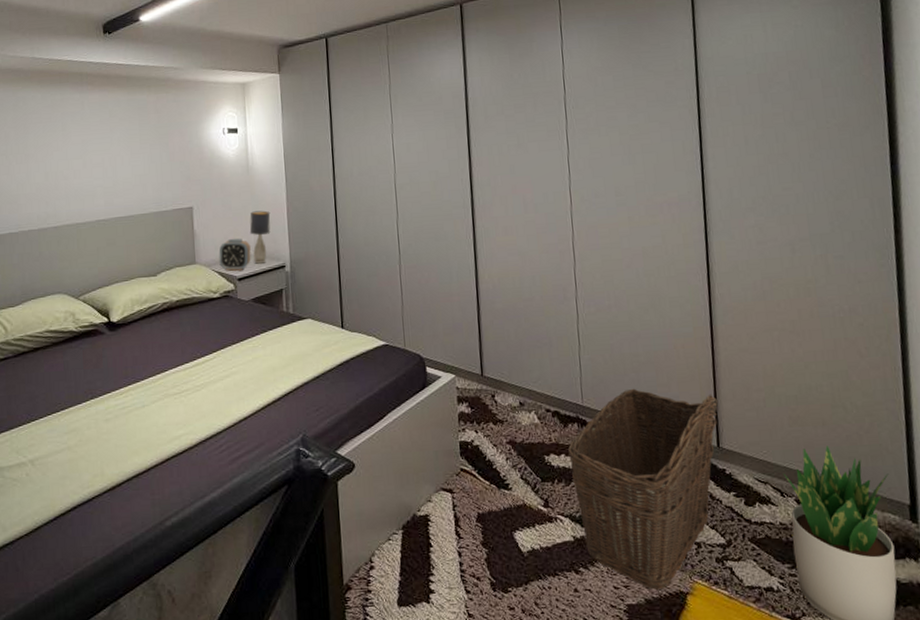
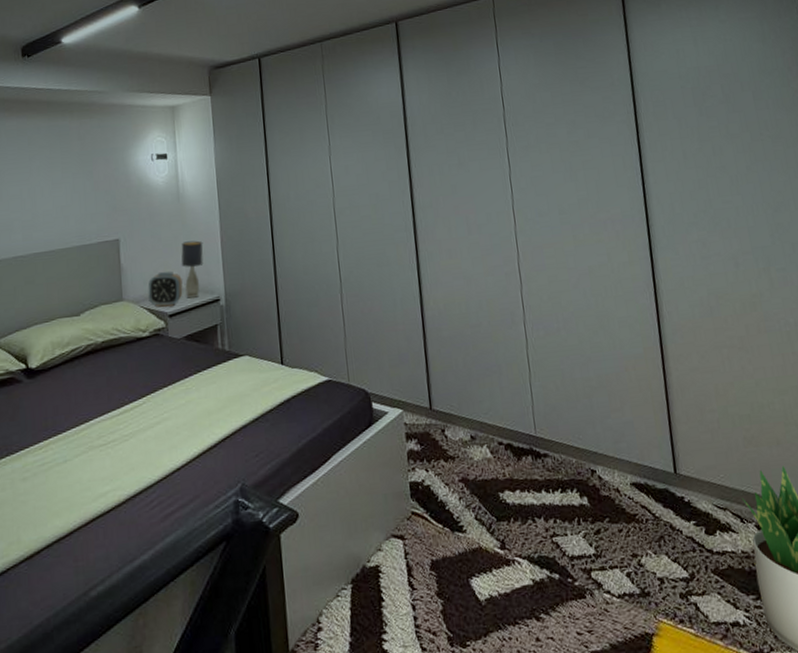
wicker basket: present [568,388,718,590] -> none [523,415,673,633]

